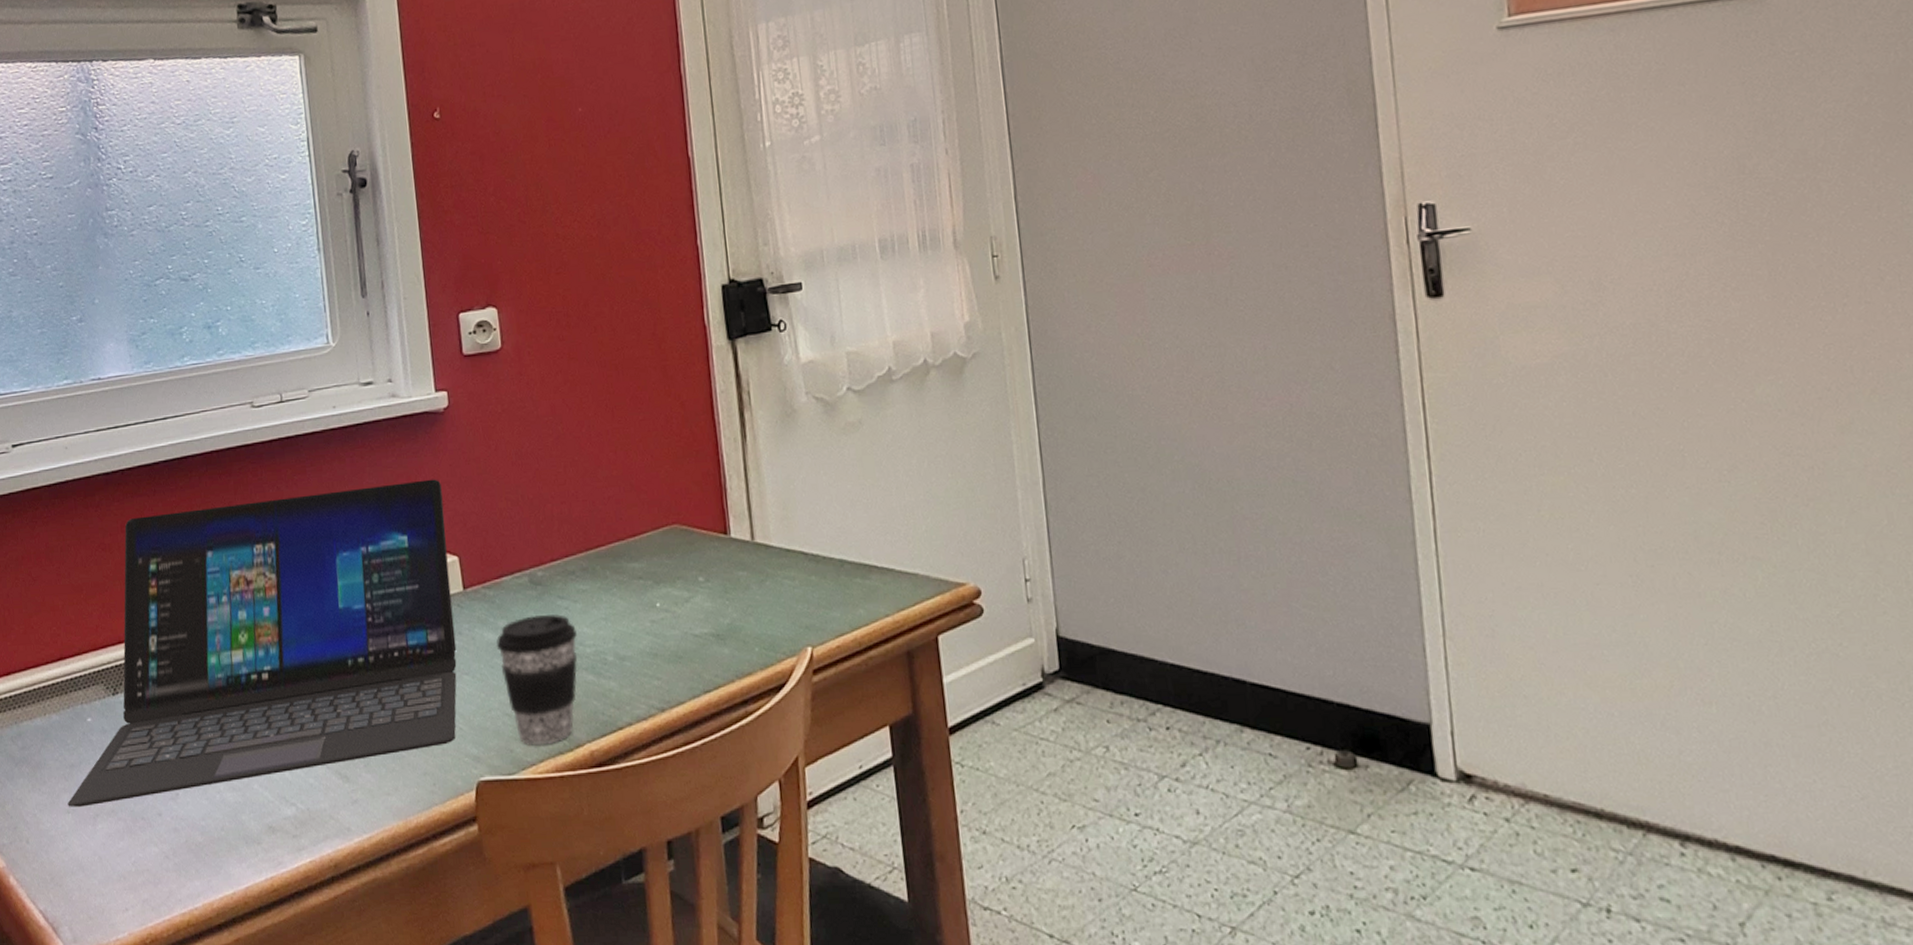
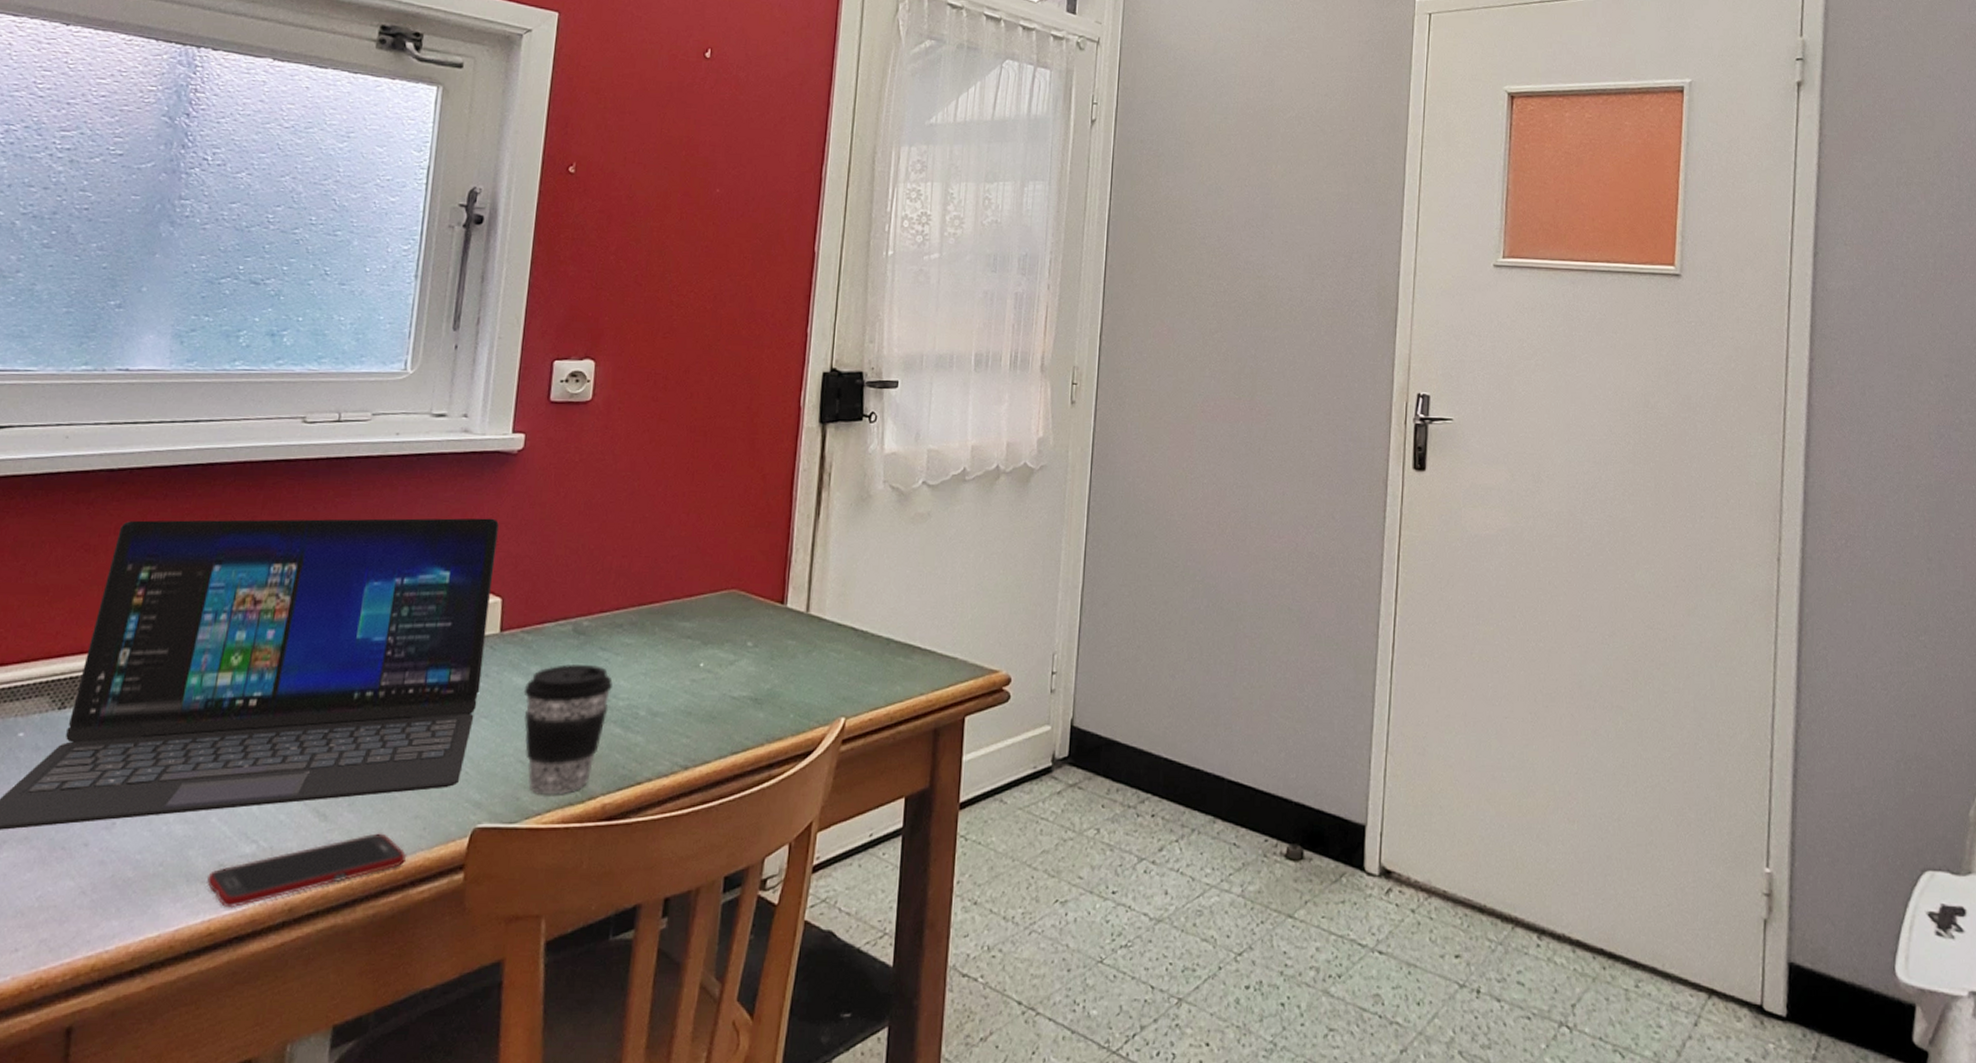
cell phone: none [261,790,425,866] -> present [206,833,407,909]

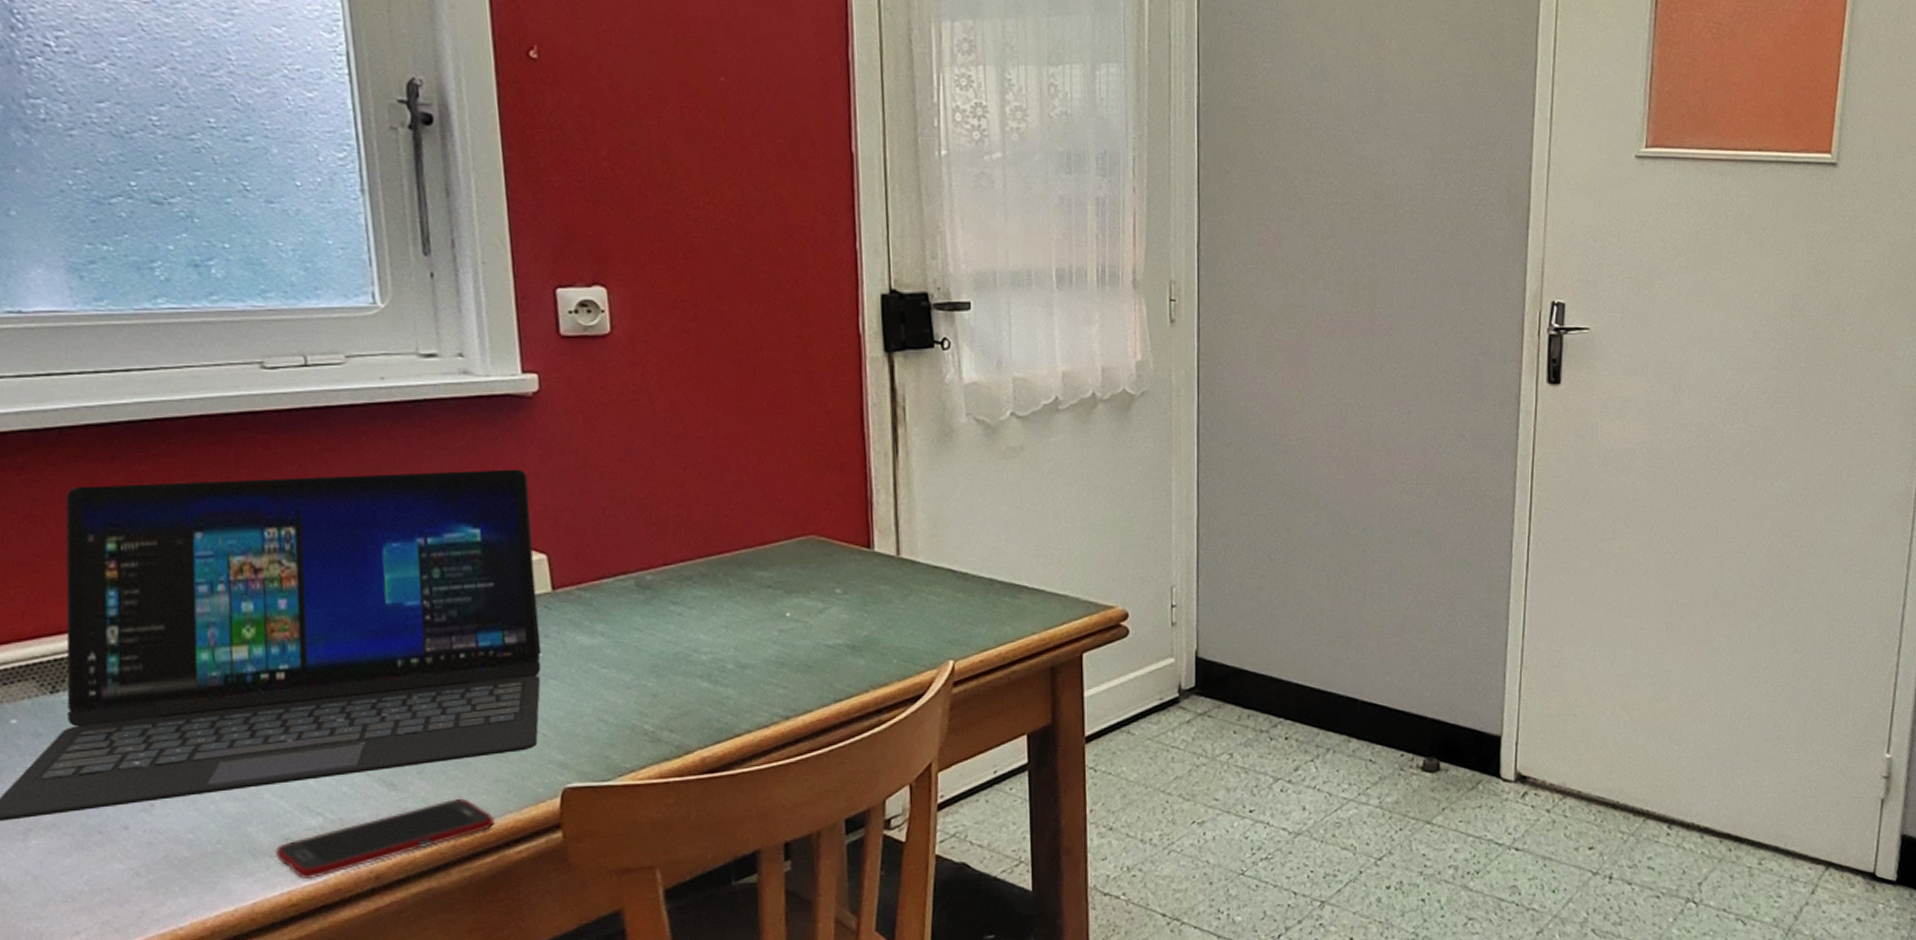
coffee cup: present [523,664,613,795] -> none [591,620,691,752]

